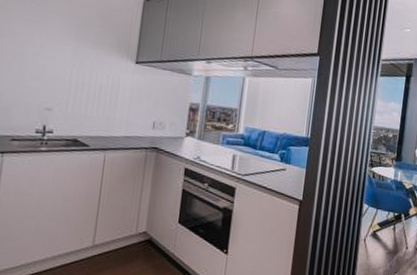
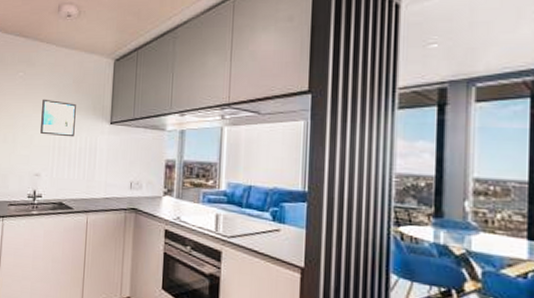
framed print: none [55,28,99,73] -> present [40,99,76,137]

